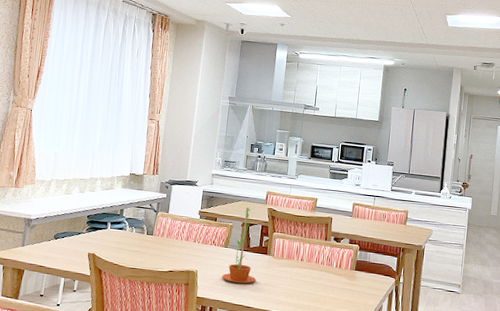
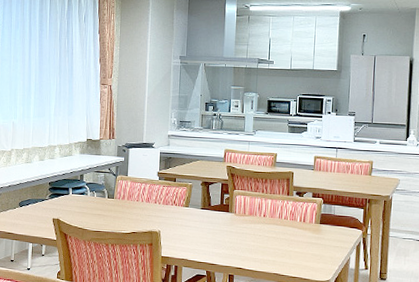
flower pot: present [221,207,257,284] -> none [184,166,220,241]

